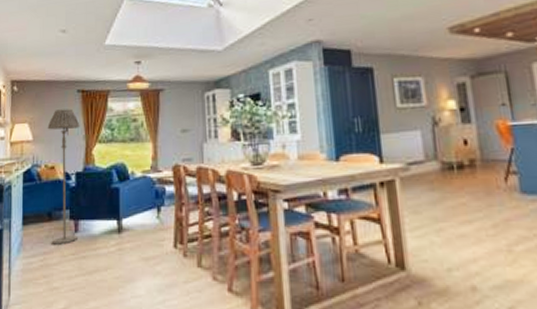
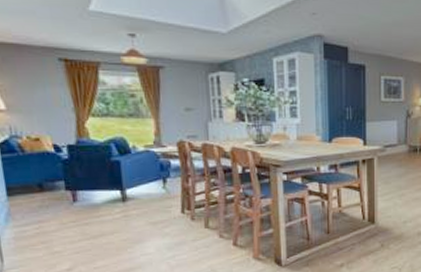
floor lamp: present [47,108,80,245] -> none [24,78,77,214]

